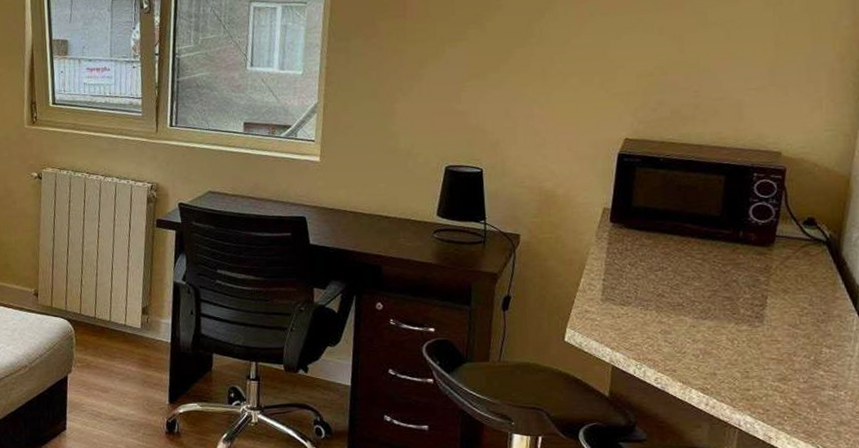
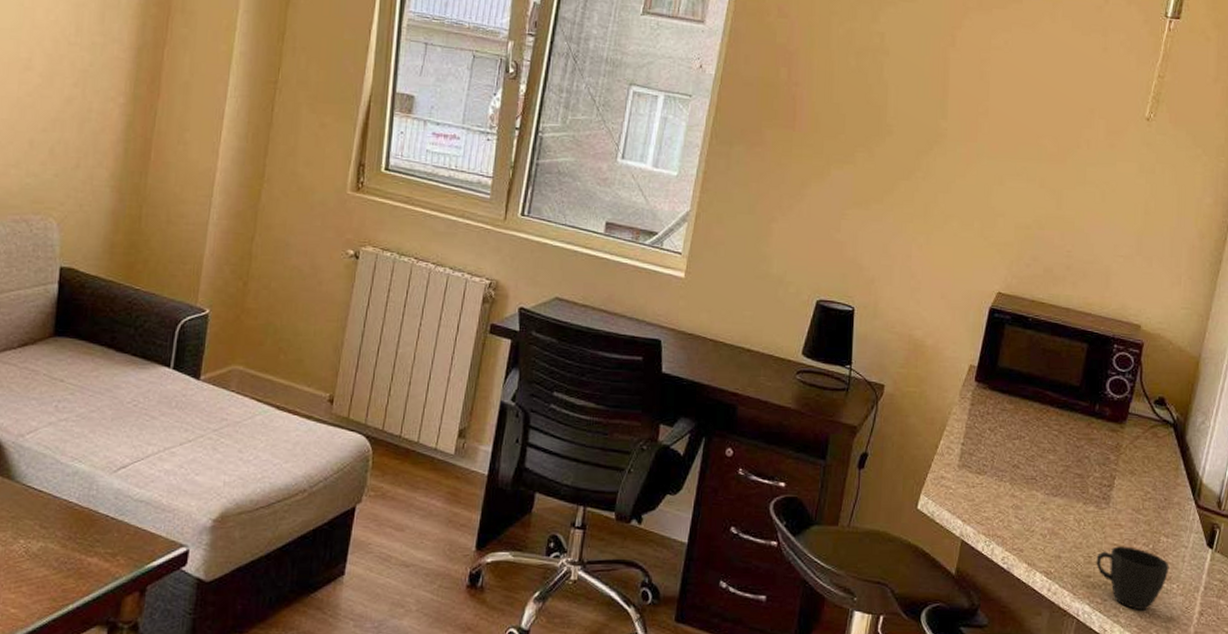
cup: none [754,359,835,418] -> present [1096,546,1169,611]

